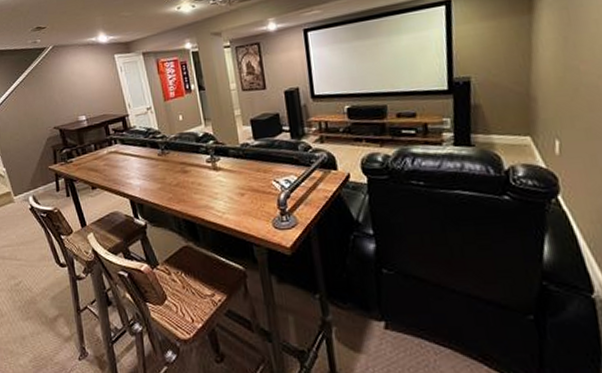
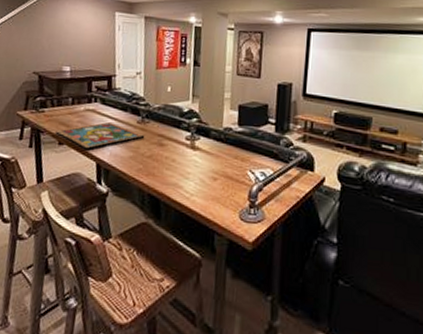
framed painting: none [87,159,168,190] -> present [55,121,145,151]

